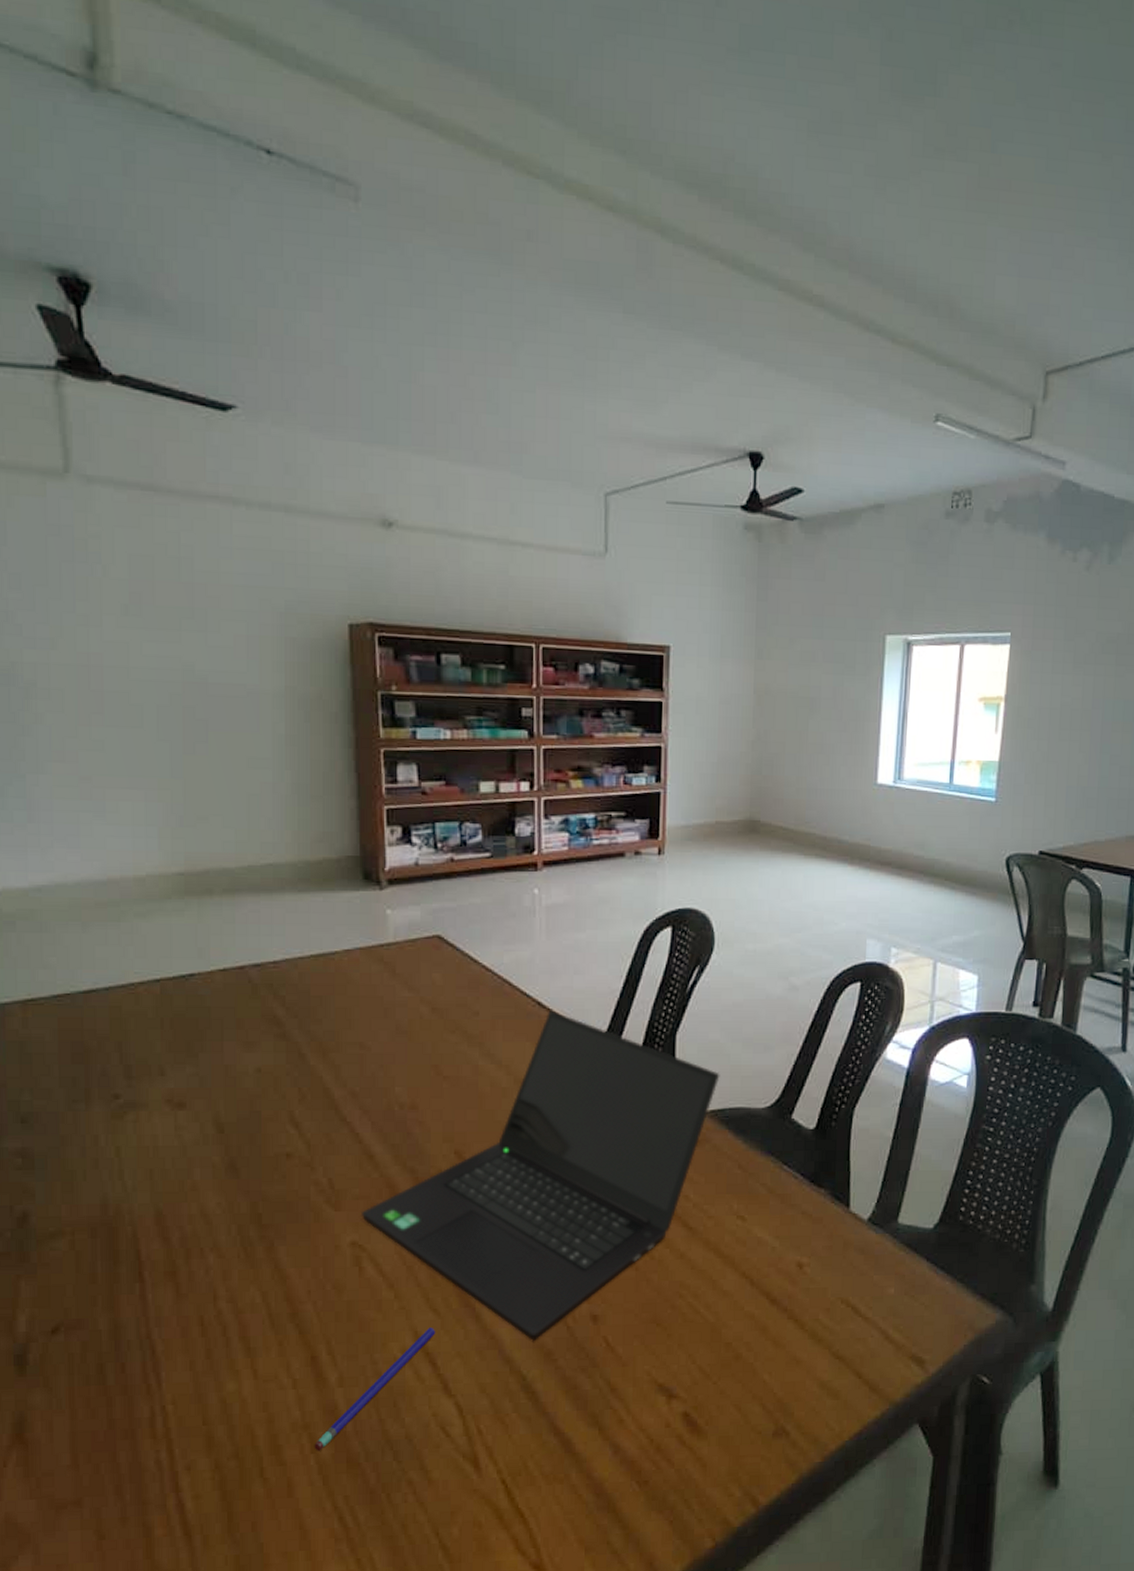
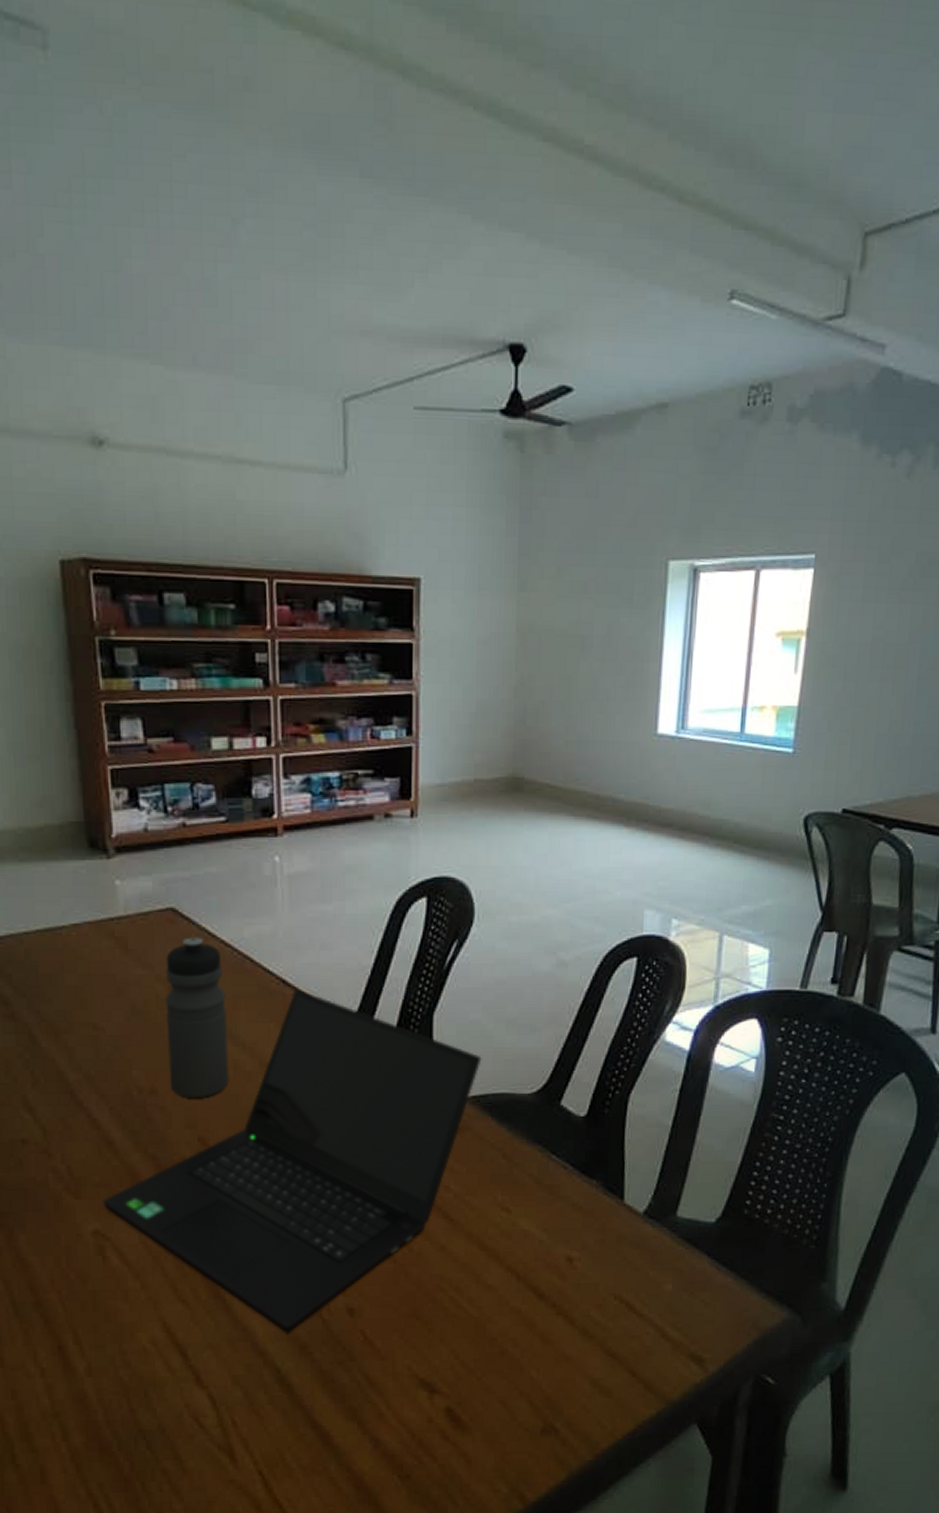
pen: present [314,1328,436,1451] -> none [65,1319,186,1439]
water bottle: none [428,962,486,1114] -> present [165,937,229,1099]

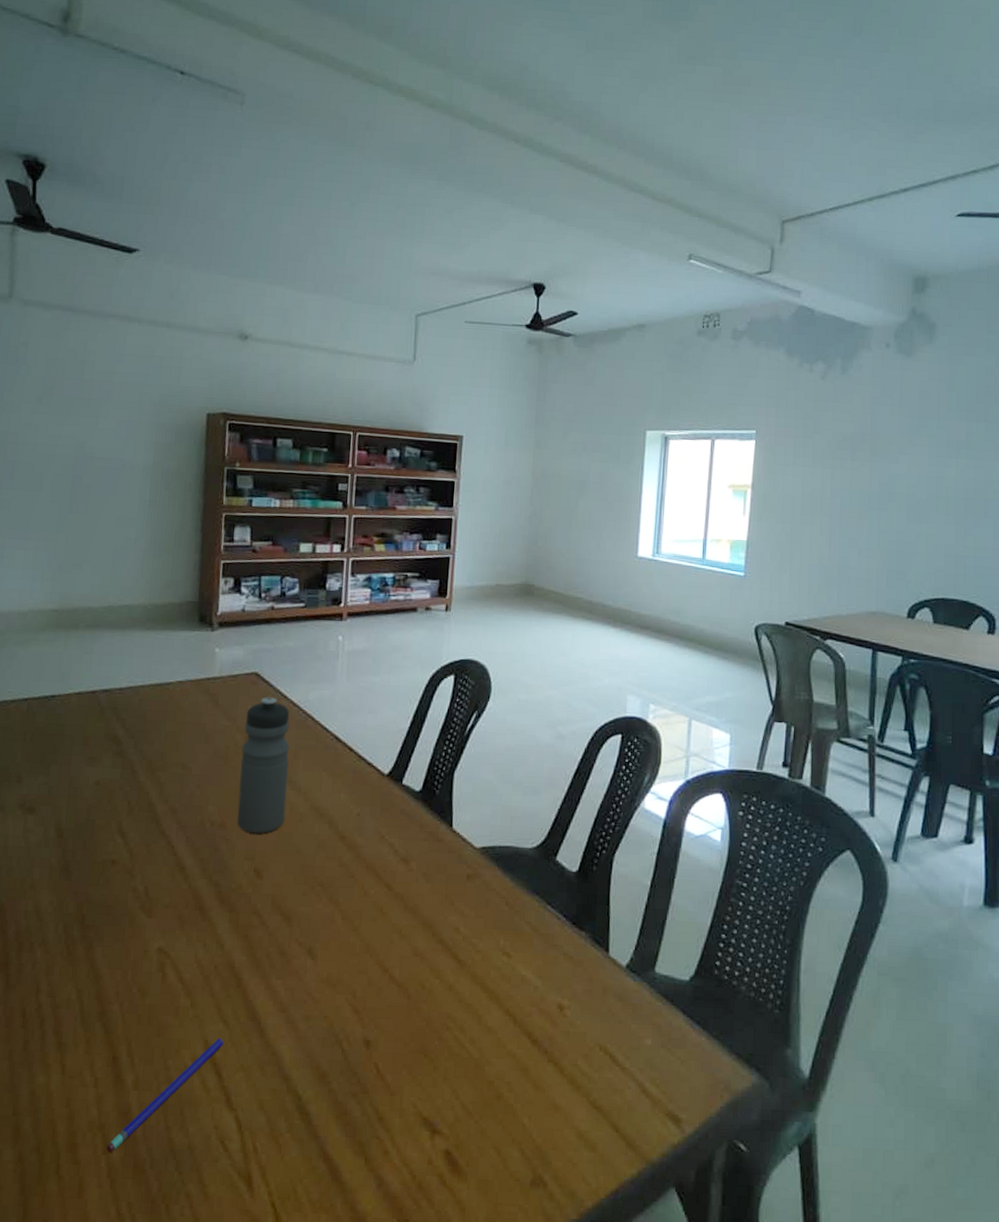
pen: none [65,1319,186,1439] -> present [106,1038,224,1153]
laptop: present [103,988,482,1333] -> none [169,744,492,1061]

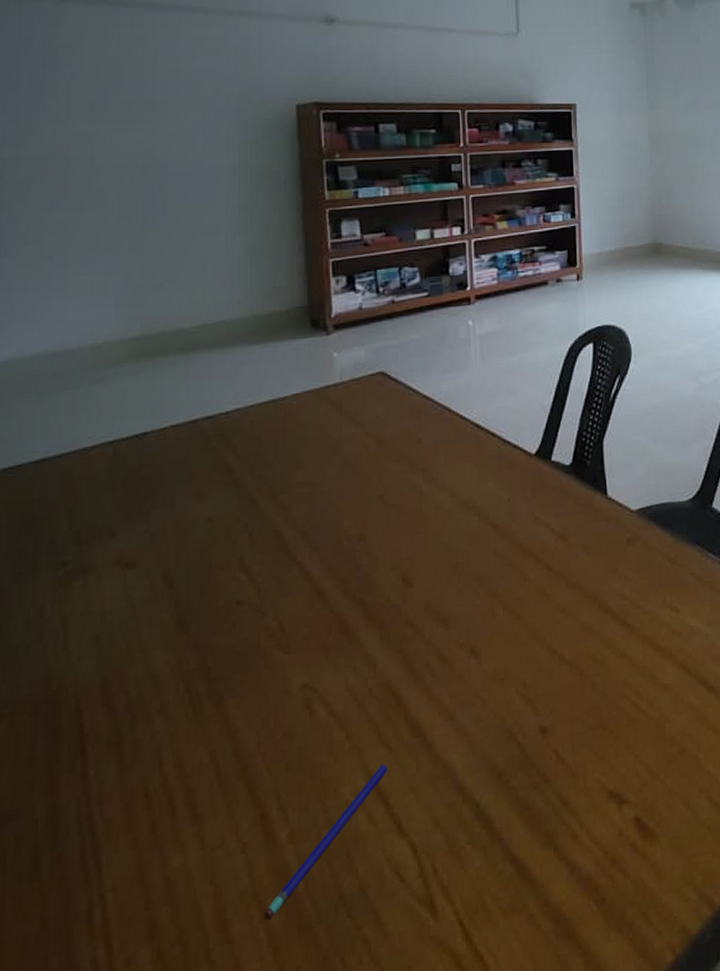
water bottle: present [237,697,290,834] -> none [374,394,430,542]

